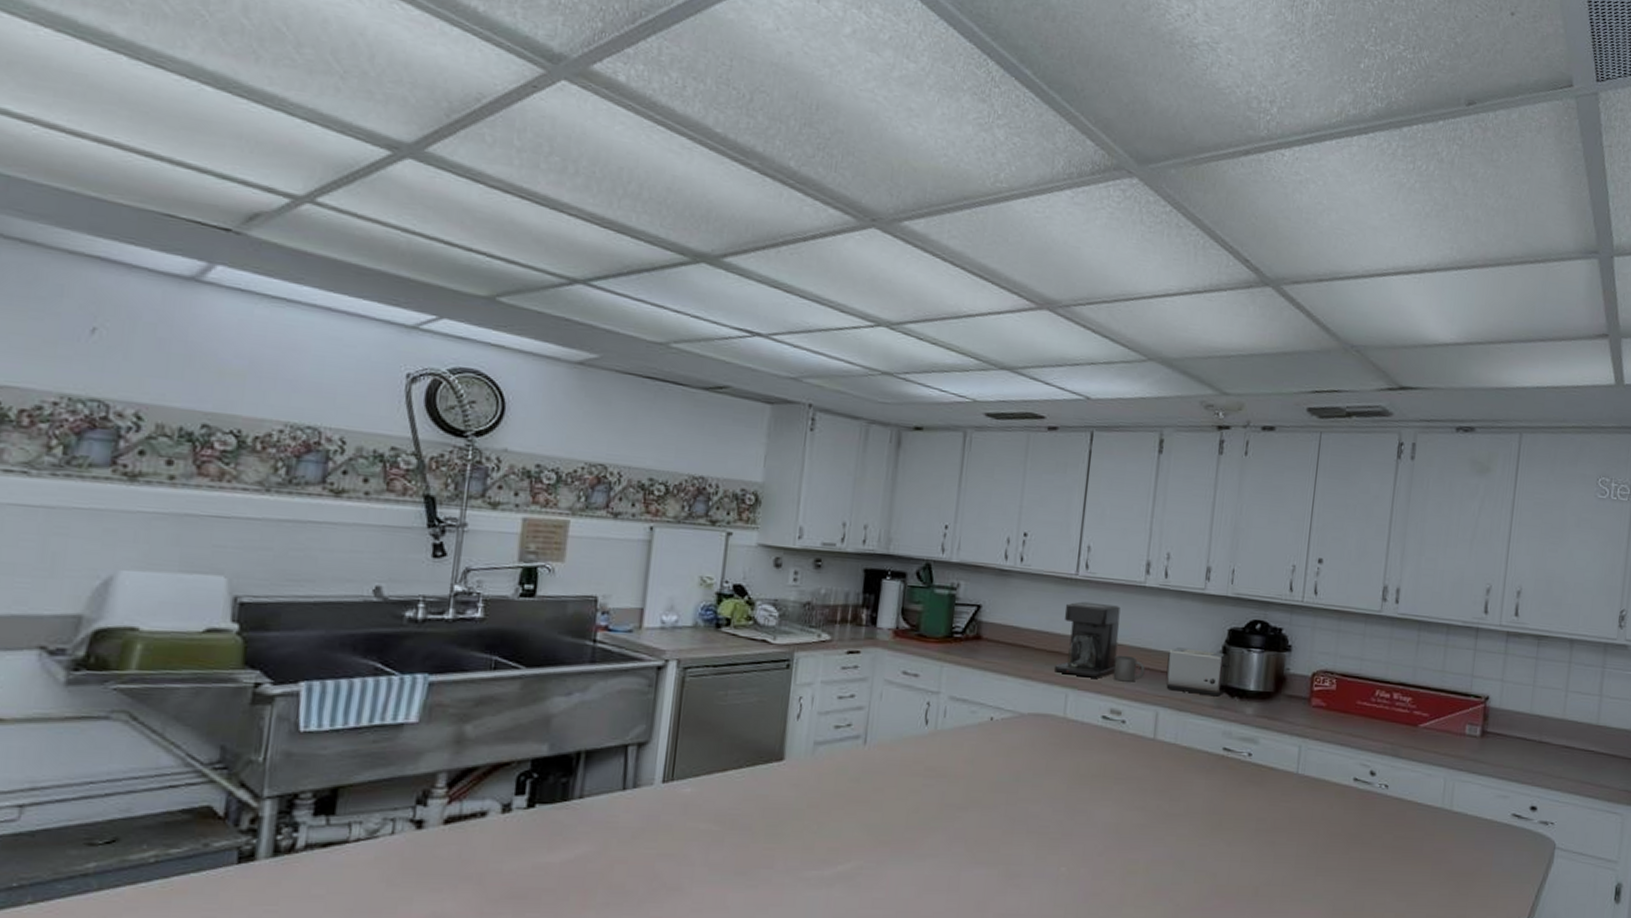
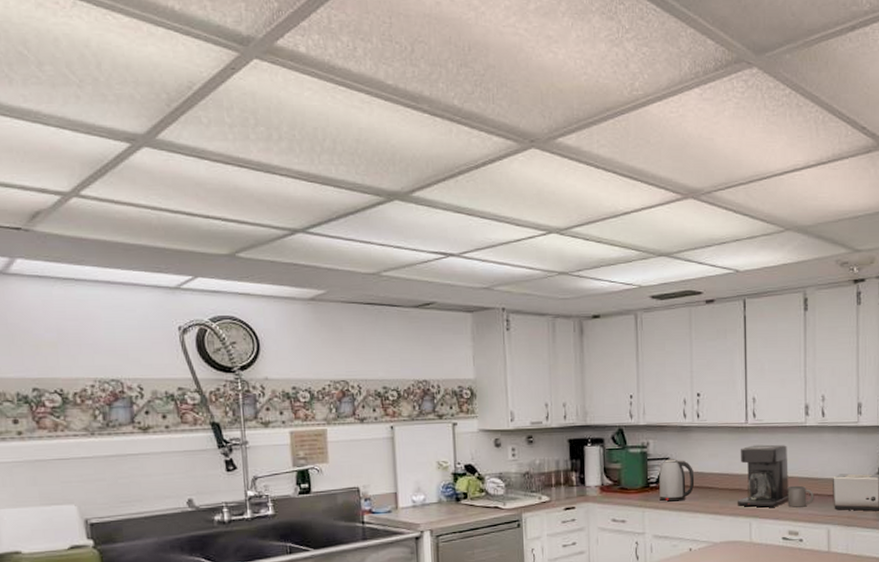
kettle: none [963,605,1009,659] -> present [659,458,695,502]

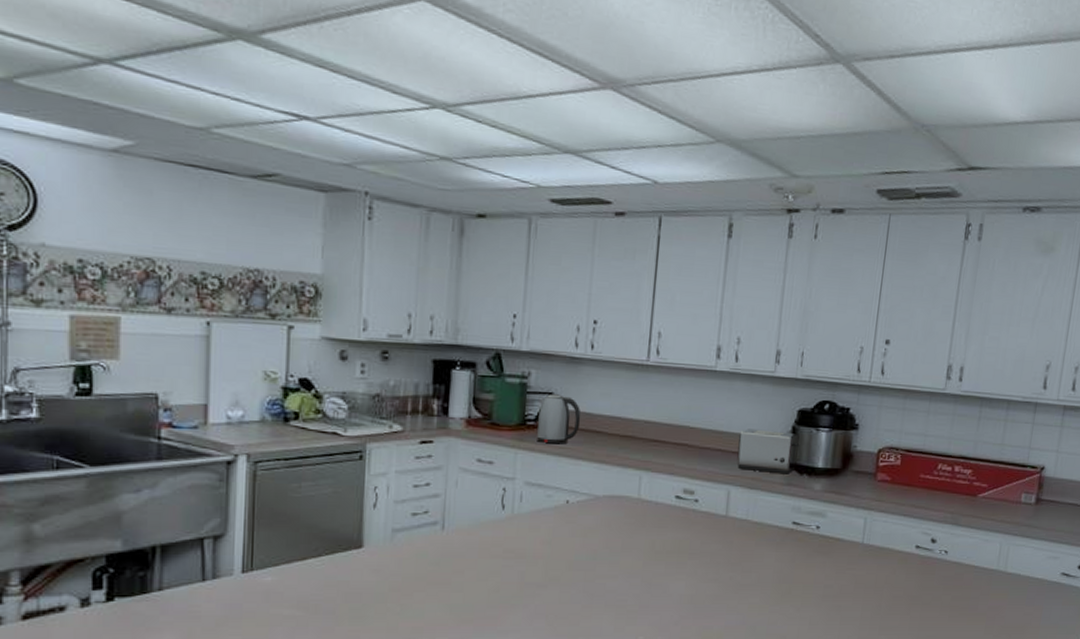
coffee maker: present [737,444,789,508] -> none [627,386,692,460]
mug: present [787,485,814,508] -> none [685,437,717,463]

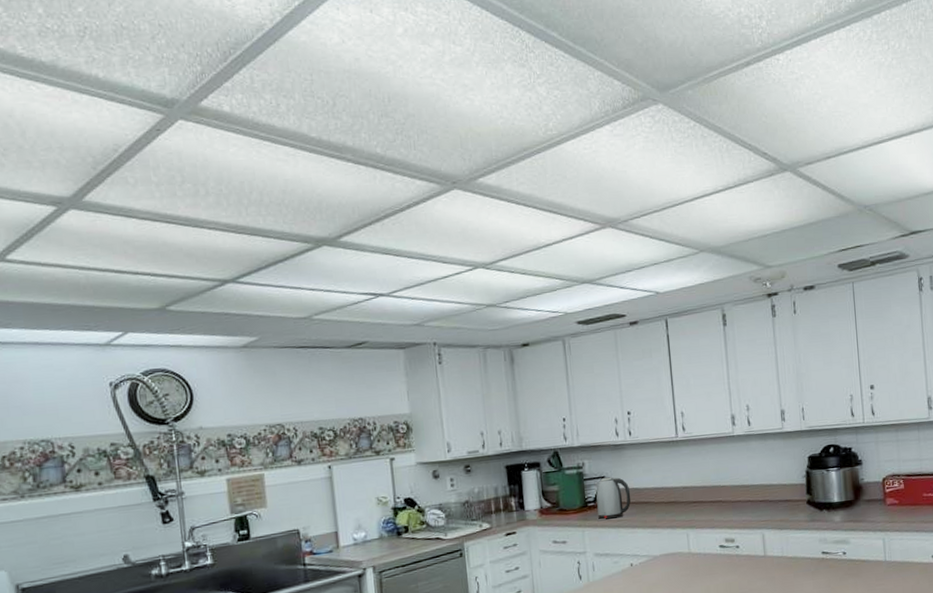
toaster: present [736,429,799,475] -> none [763,476,816,515]

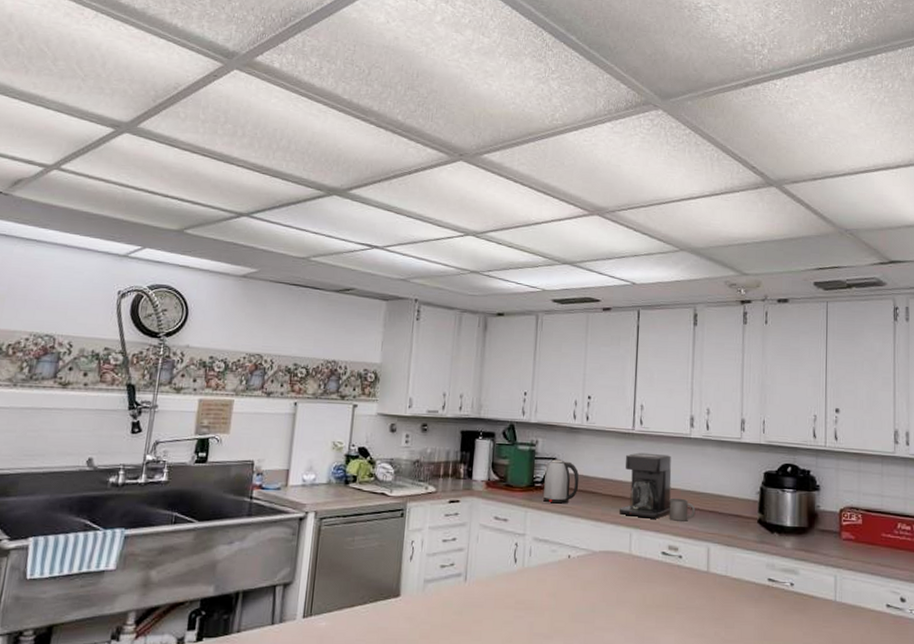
coffee maker: none [672,455,723,519] -> present [618,452,672,519]
mug: none [720,493,747,516] -> present [669,498,696,521]

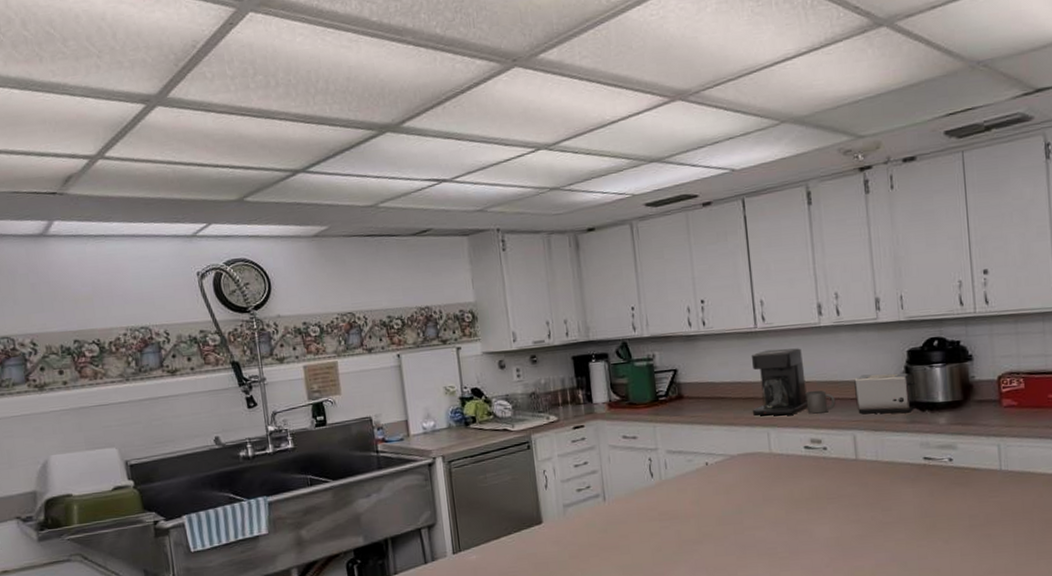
kettle: present [543,458,580,504] -> none [667,369,706,415]
toaster: none [714,490,767,533] -> present [854,372,916,415]

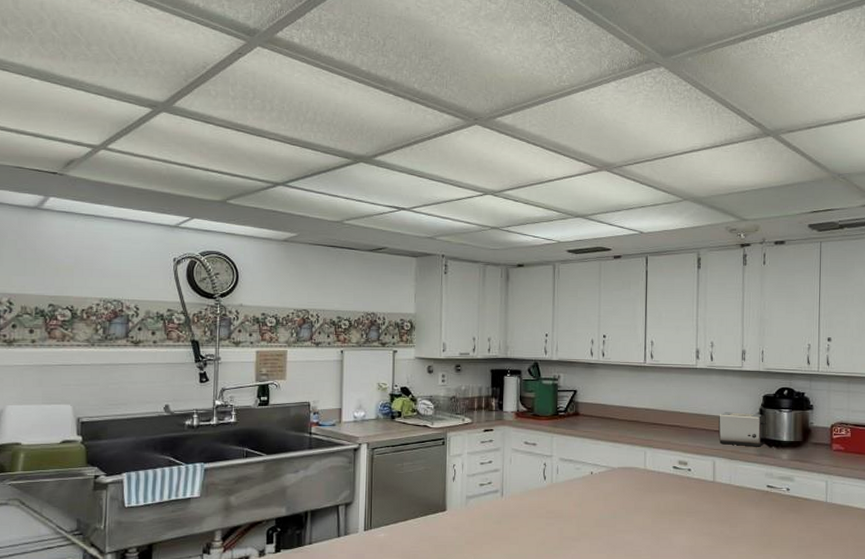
coffee maker: present [751,348,808,416] -> none [634,382,680,439]
mug: present [805,390,836,414] -> none [678,420,702,440]

